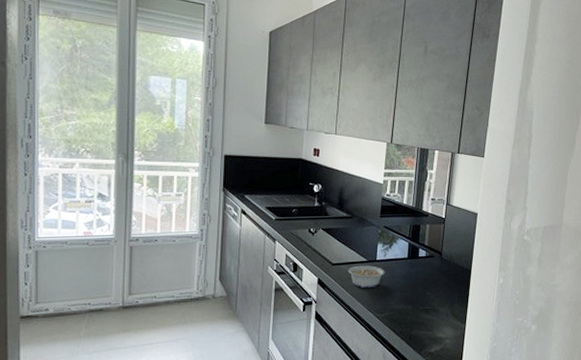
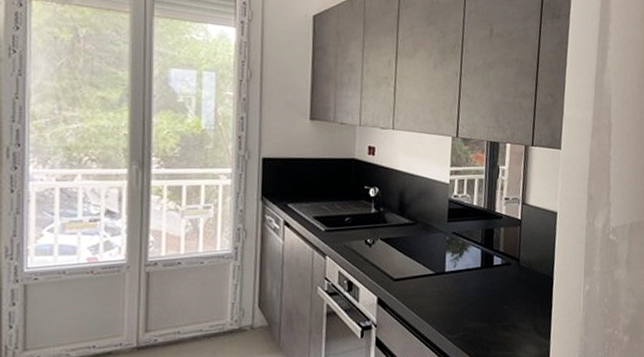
legume: present [341,265,385,288] -> none [405,278,456,306]

